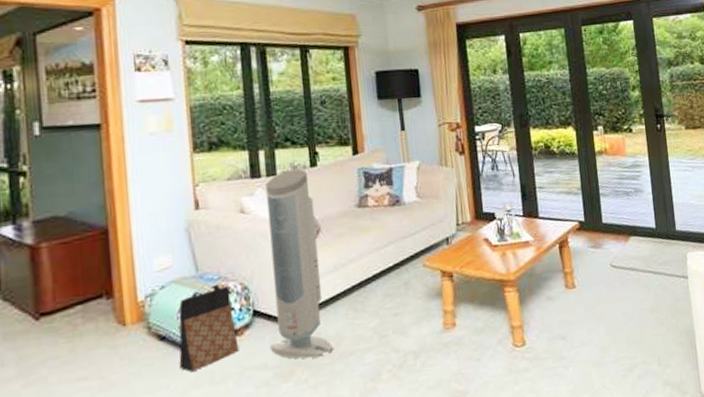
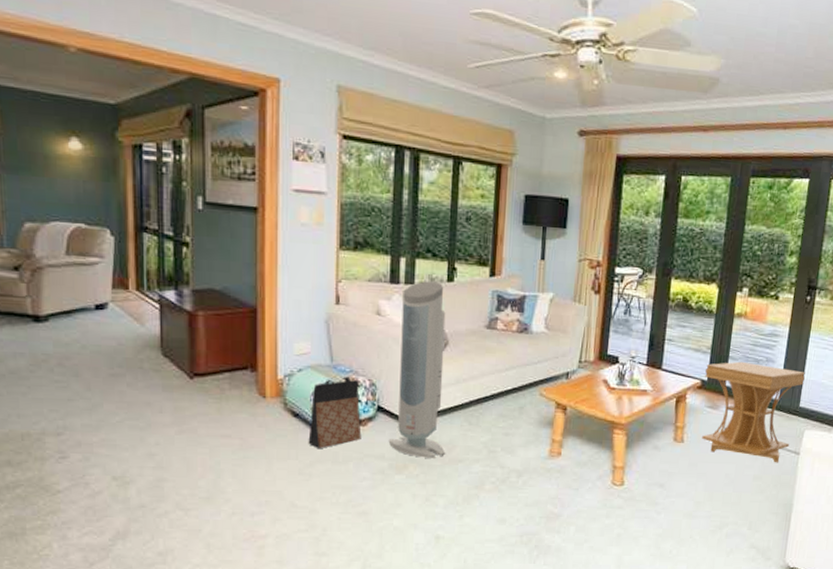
side table: none [580,196,677,293] -> present [702,361,805,463]

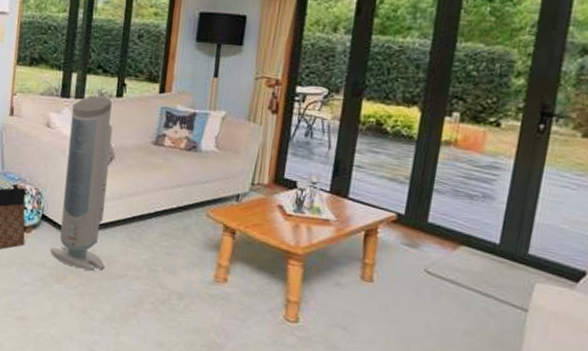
side table: present [702,361,805,463] -> none [396,195,537,319]

